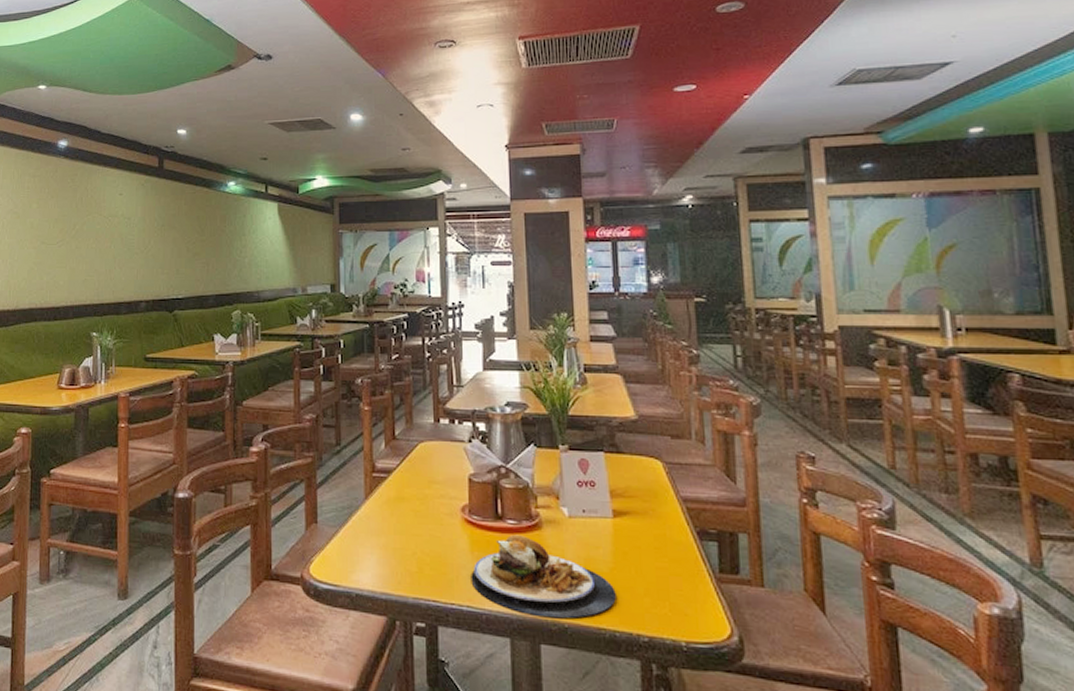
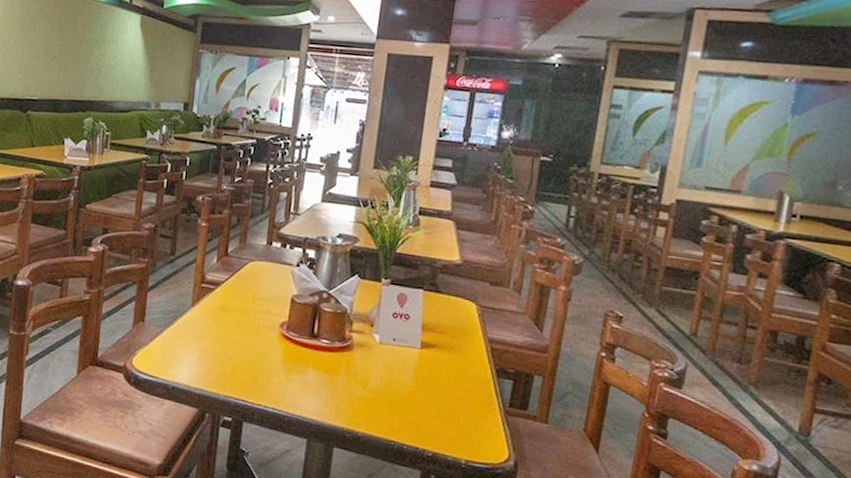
plate: present [471,534,616,619] -> none [279,352,411,430]

